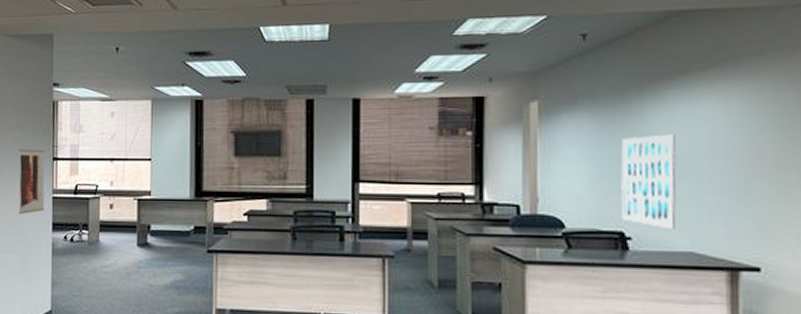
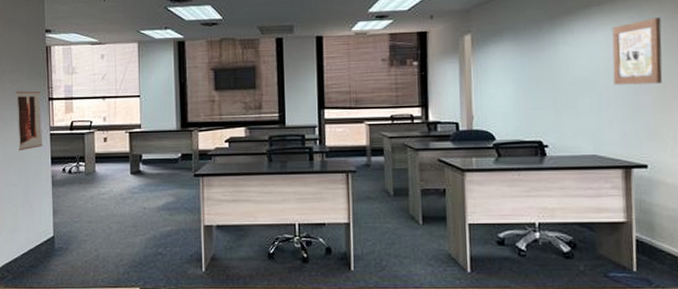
wall art: present [621,134,676,230] -> none [538,58,583,138]
wall art: none [716,87,783,168] -> present [612,17,663,85]

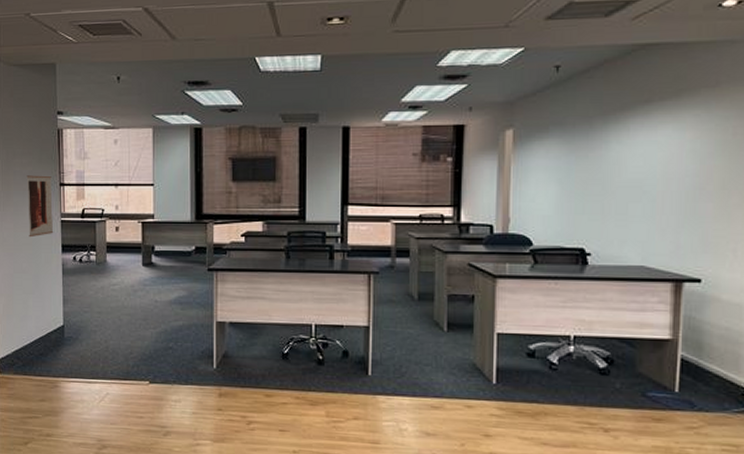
wall art: present [612,17,663,85] -> none [671,116,731,190]

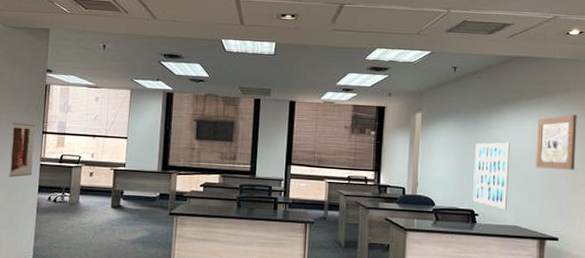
wall art: none [584,159,635,247] -> present [473,142,510,210]
wall art: none [671,116,731,190] -> present [536,114,577,170]

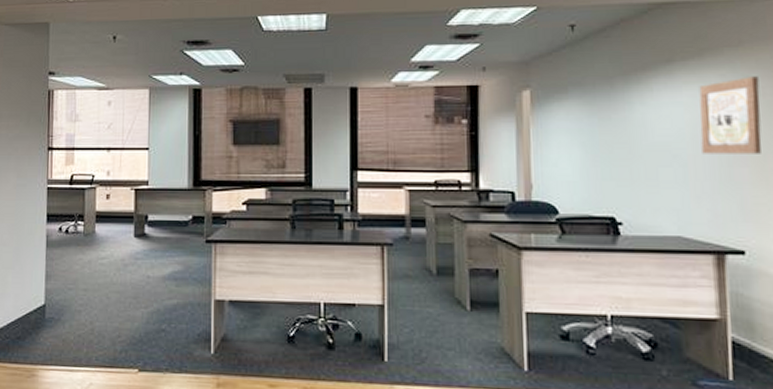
wall art: present [8,122,36,178] -> none [11,139,39,206]
wall art: present [473,142,510,210] -> none [610,121,664,215]

